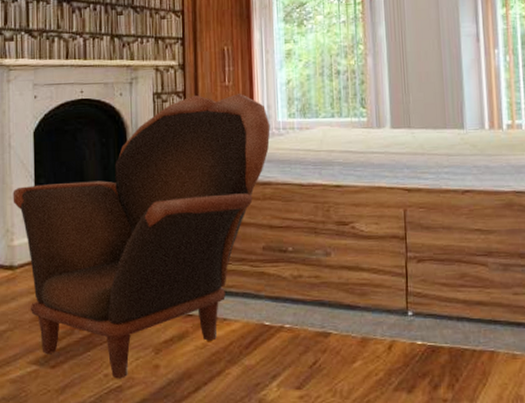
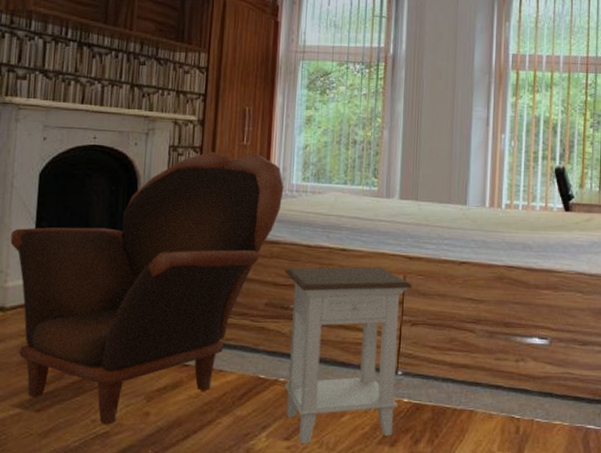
nightstand: none [279,201,415,393] -> present [284,266,413,445]

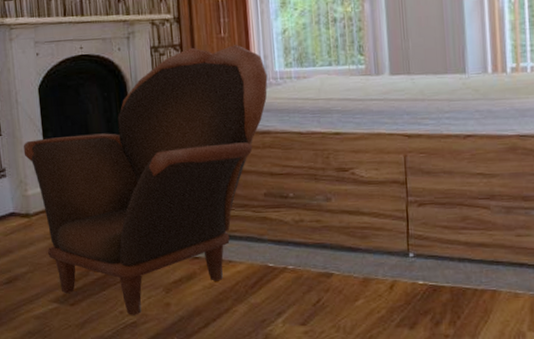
nightstand: present [284,266,413,445] -> none [279,148,415,329]

